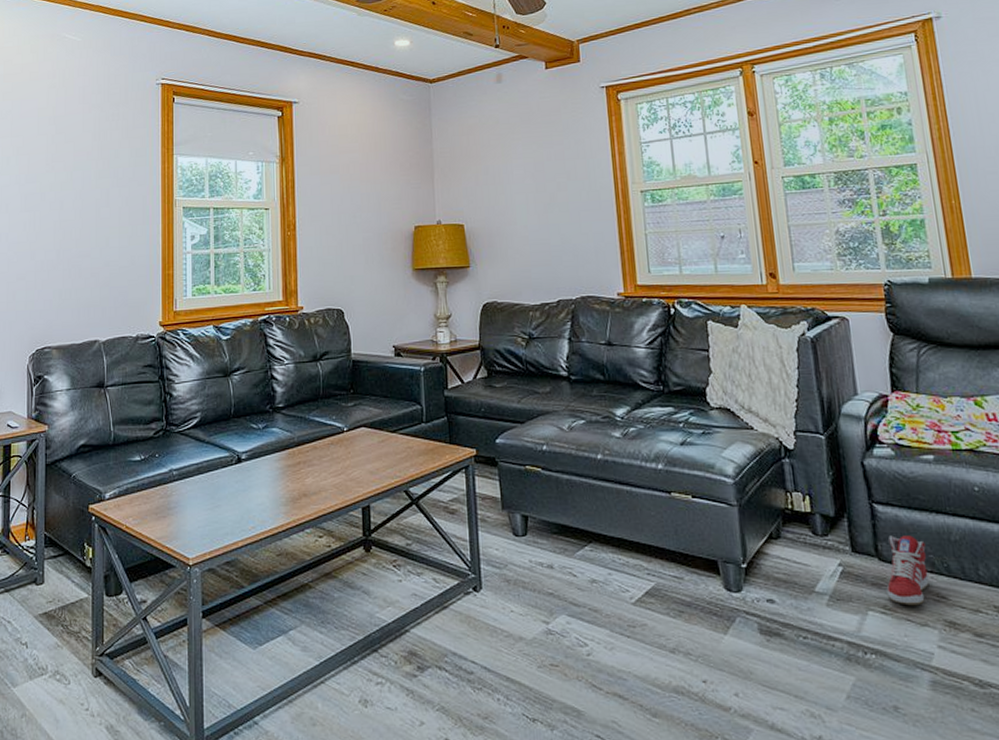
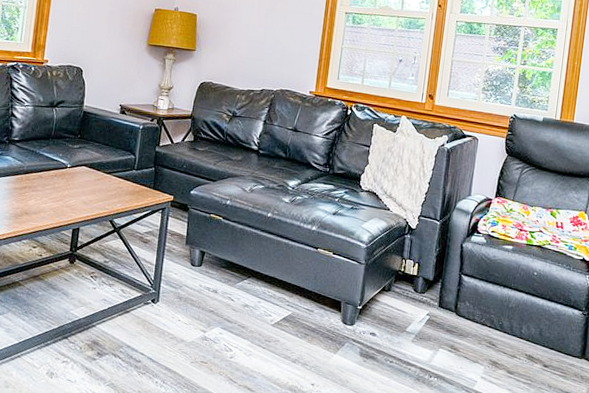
sneaker: present [886,535,929,606] -> none [455,298,491,348]

